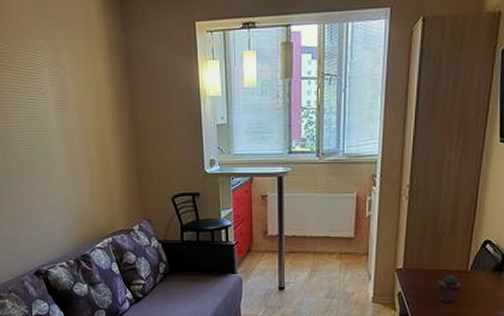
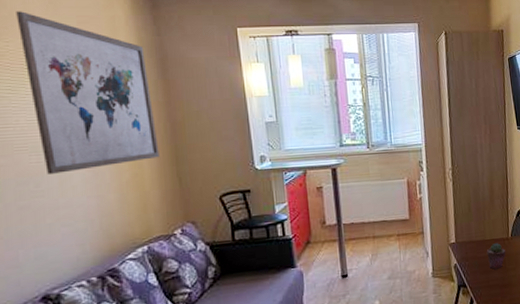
wall art: none [14,13,123,166] -> present [16,11,160,174]

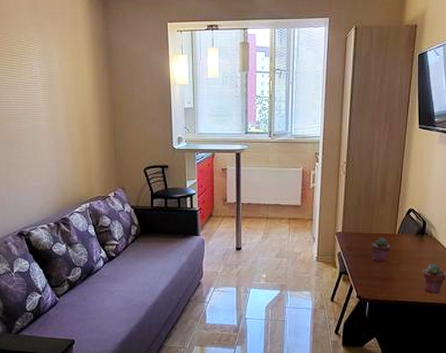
wall art: present [16,11,160,174] -> none [10,9,102,140]

